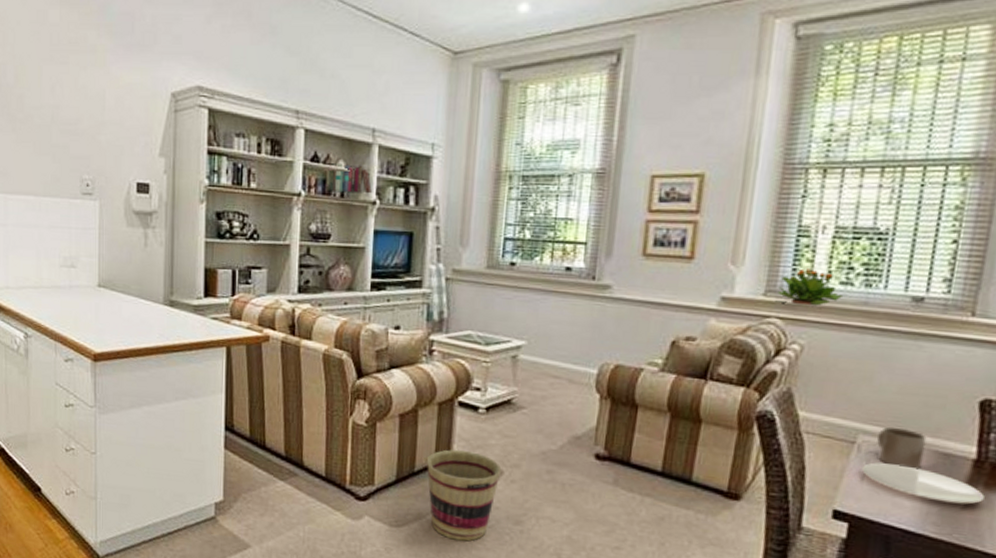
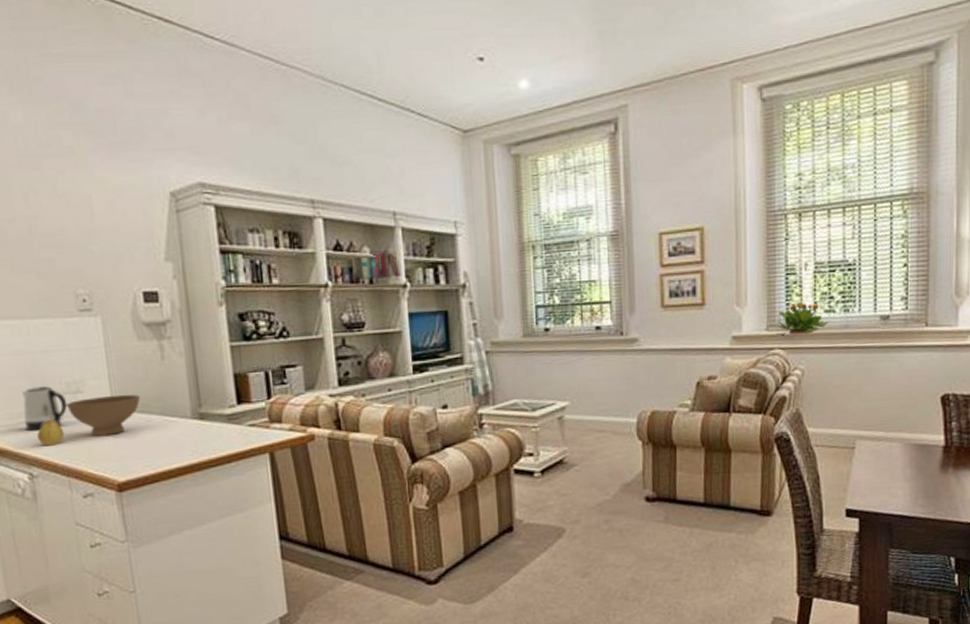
kettle: none [26,257,63,297] -> present [22,386,68,432]
fruit: none [36,283,57,311] -> present [37,415,65,446]
bowl: none [61,273,123,310] -> present [66,395,141,437]
basket: present [426,449,502,542] -> none [491,515,563,604]
plate: present [861,462,985,505] -> none [862,460,955,487]
mug: present [877,427,927,470] -> none [871,429,907,463]

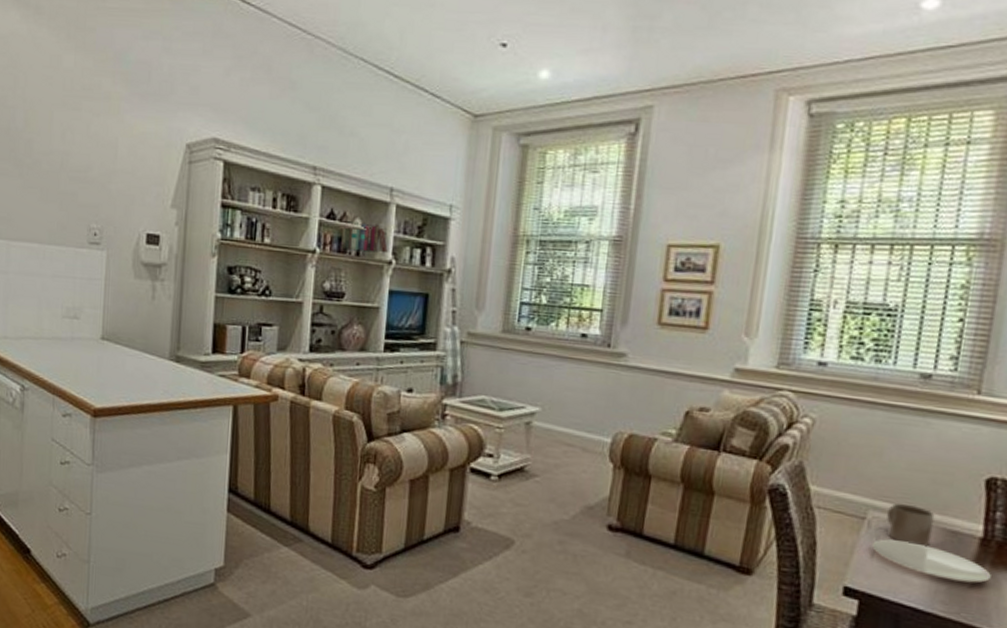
kettle: present [22,386,68,432] -> none [25,307,65,348]
fruit: present [37,415,65,446] -> none [35,335,57,364]
bowl: present [66,395,141,437] -> none [63,324,128,363]
potted flower: present [777,302,829,335] -> none [790,342,855,381]
plate: none [862,460,955,487] -> present [871,539,991,584]
mug: none [871,429,907,463] -> present [886,503,935,547]

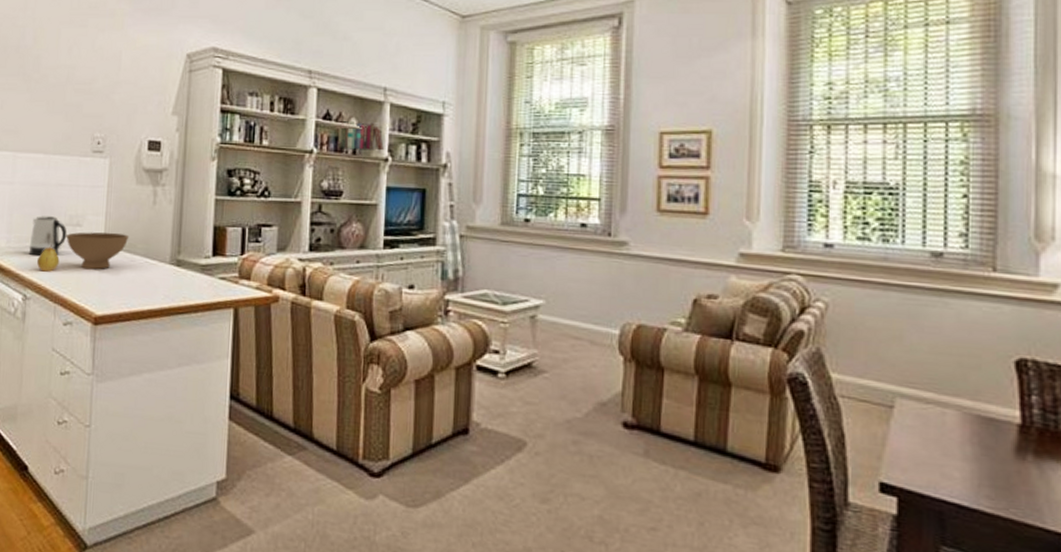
kettle: none [25,307,65,348] -> present [28,216,67,257]
fruit: none [35,335,57,364] -> present [37,243,60,272]
bowl: none [63,324,128,363] -> present [66,232,129,270]
plate: present [871,539,991,584] -> none [903,429,1036,475]
mug: present [886,503,935,547] -> none [916,389,967,436]

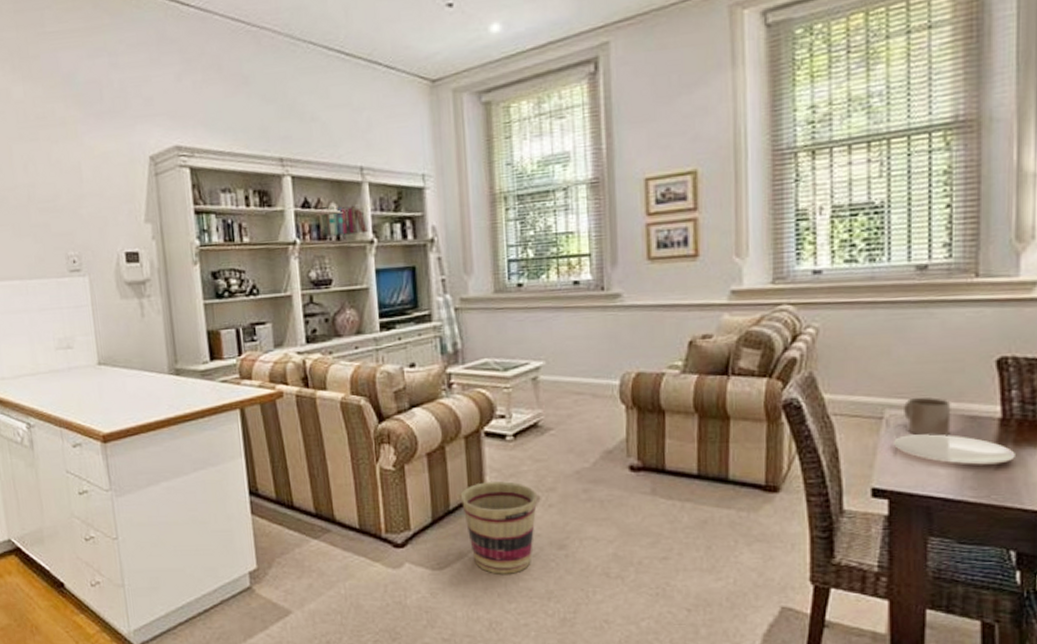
kettle: present [28,216,67,257] -> none [21,342,60,384]
fruit: present [37,243,60,272] -> none [34,369,57,398]
bowl: present [66,232,129,270] -> none [58,350,123,390]
basket: none [444,418,525,524] -> present [460,481,538,574]
plate: none [903,429,1036,475] -> present [892,434,1015,465]
mug: none [916,389,967,436] -> present [904,397,951,437]

